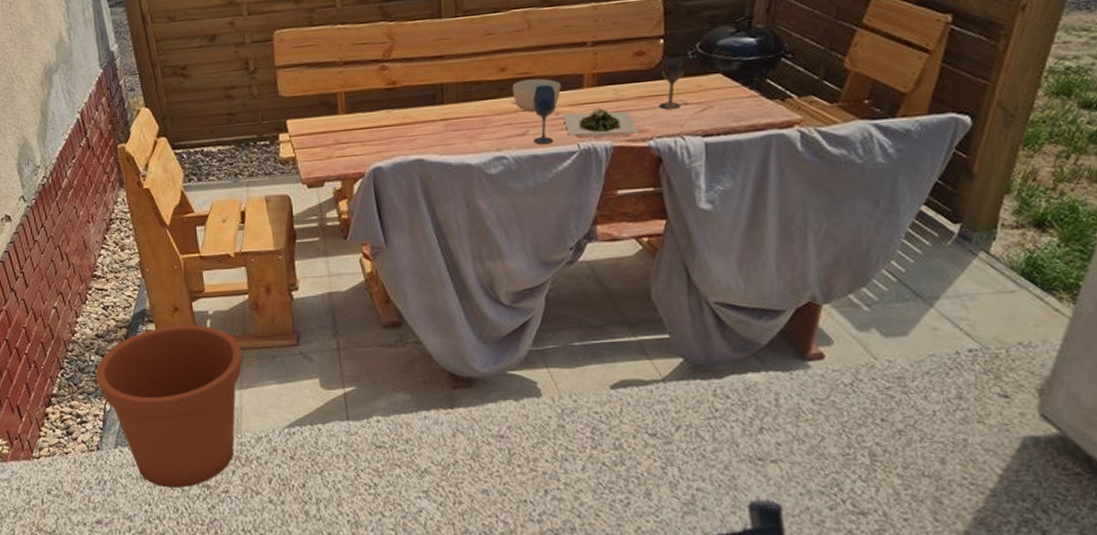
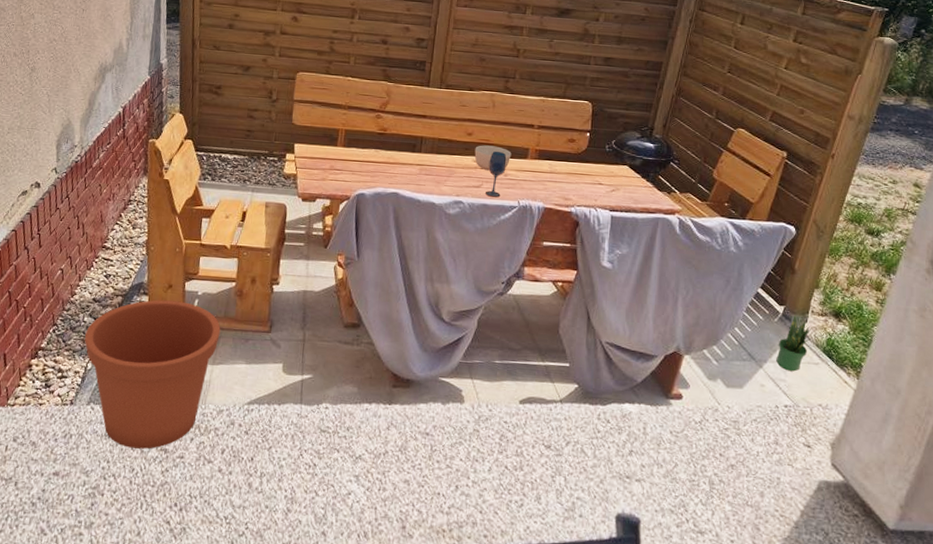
salad: present [563,108,638,138] -> none [510,176,564,201]
wine glass: present [659,52,687,110] -> none [581,144,604,187]
planter: none [953,231,1005,307] -> present [776,314,813,372]

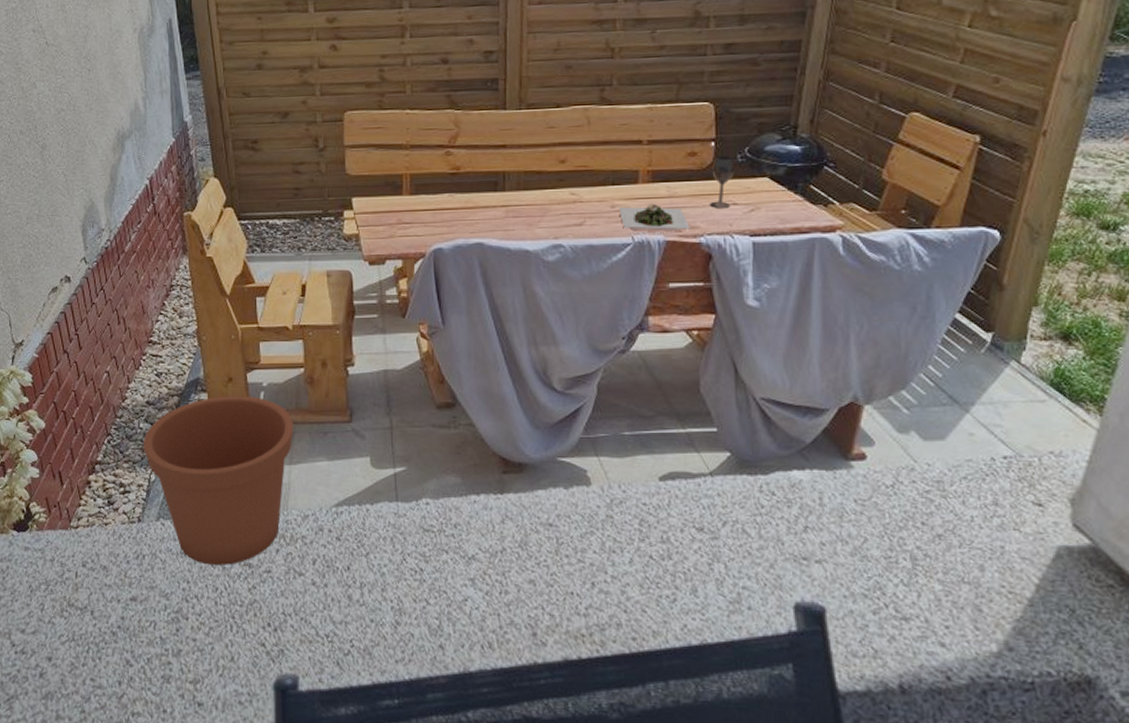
bowl: present [474,145,512,171] -> none [571,172,618,204]
wineglass: present [486,151,507,197] -> none [589,178,613,235]
salad: none [510,176,564,201] -> present [619,203,690,232]
wine glass: none [581,144,604,187] -> present [710,155,736,210]
planter: present [776,314,813,372] -> none [987,341,1034,414]

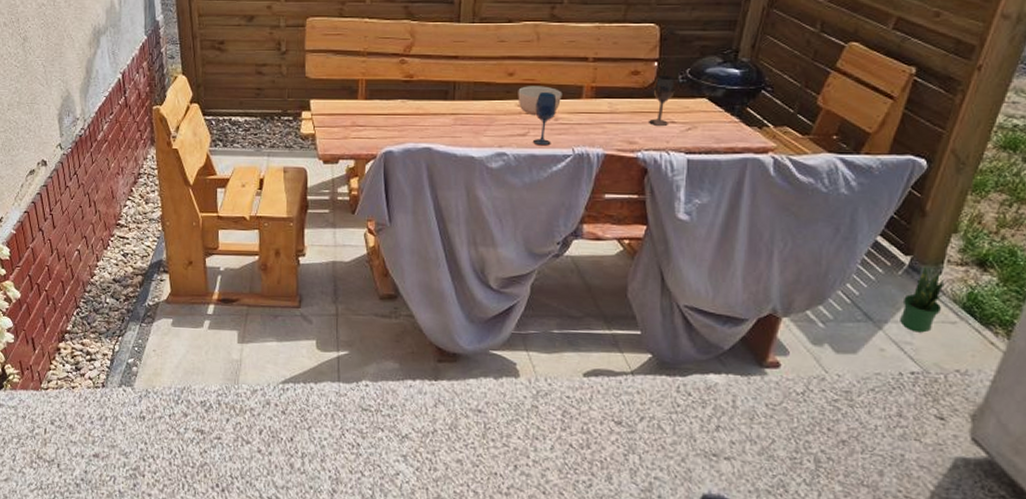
flower pot: present [144,396,294,565] -> none [109,277,247,431]
bowl: none [571,172,618,204] -> present [518,86,562,116]
wineglass: none [589,178,613,235] -> present [533,91,557,146]
salad: present [619,203,690,232] -> none [562,118,628,146]
planter: none [987,341,1034,414] -> present [900,265,950,333]

